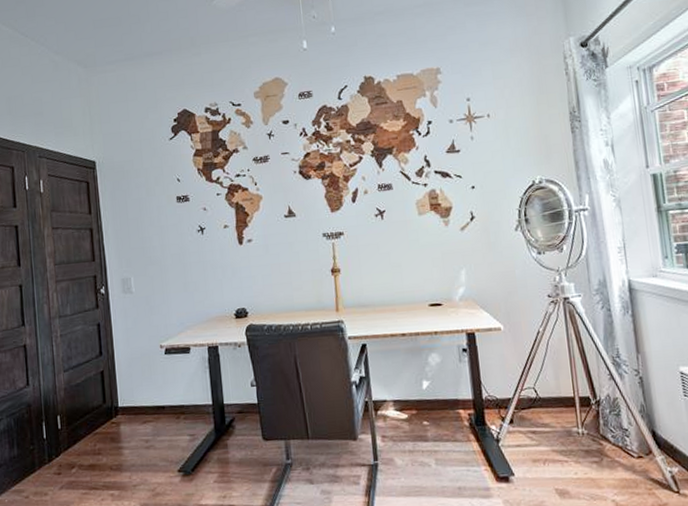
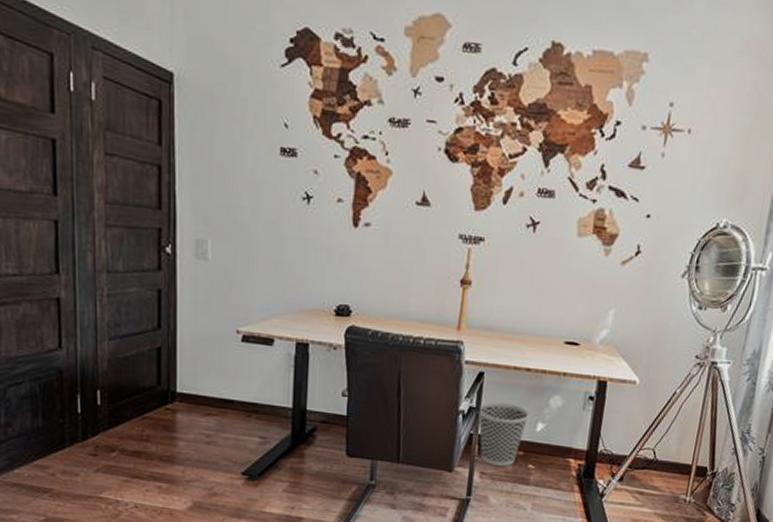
wastebasket: none [368,367,414,429] -> present [478,402,530,467]

